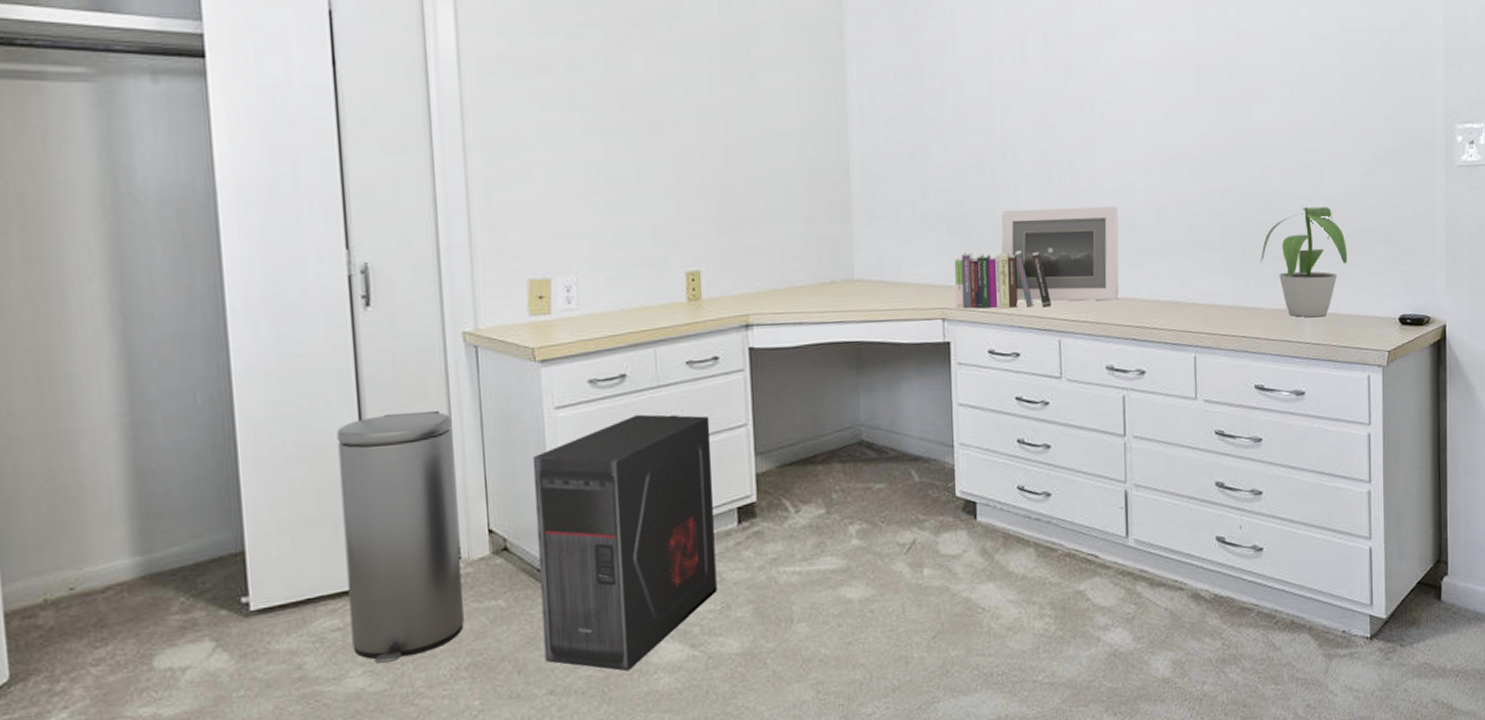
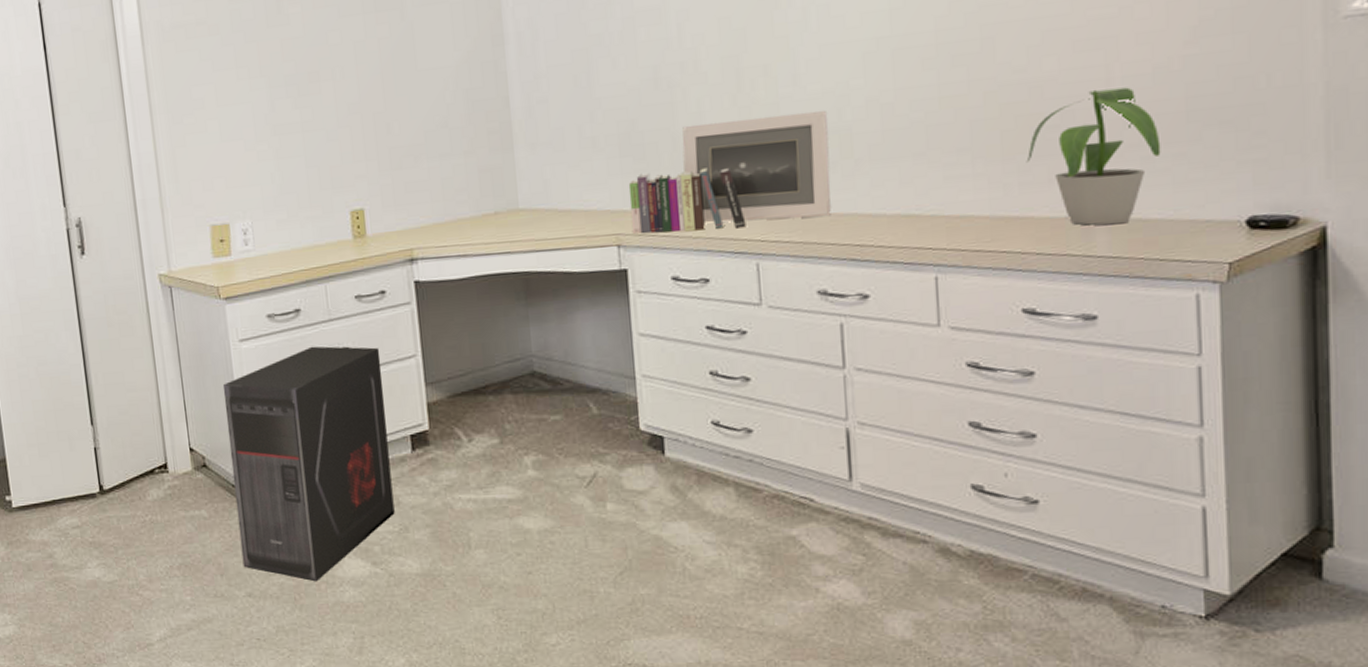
pedal bin: present [337,411,464,664] -> none [66,344,174,559]

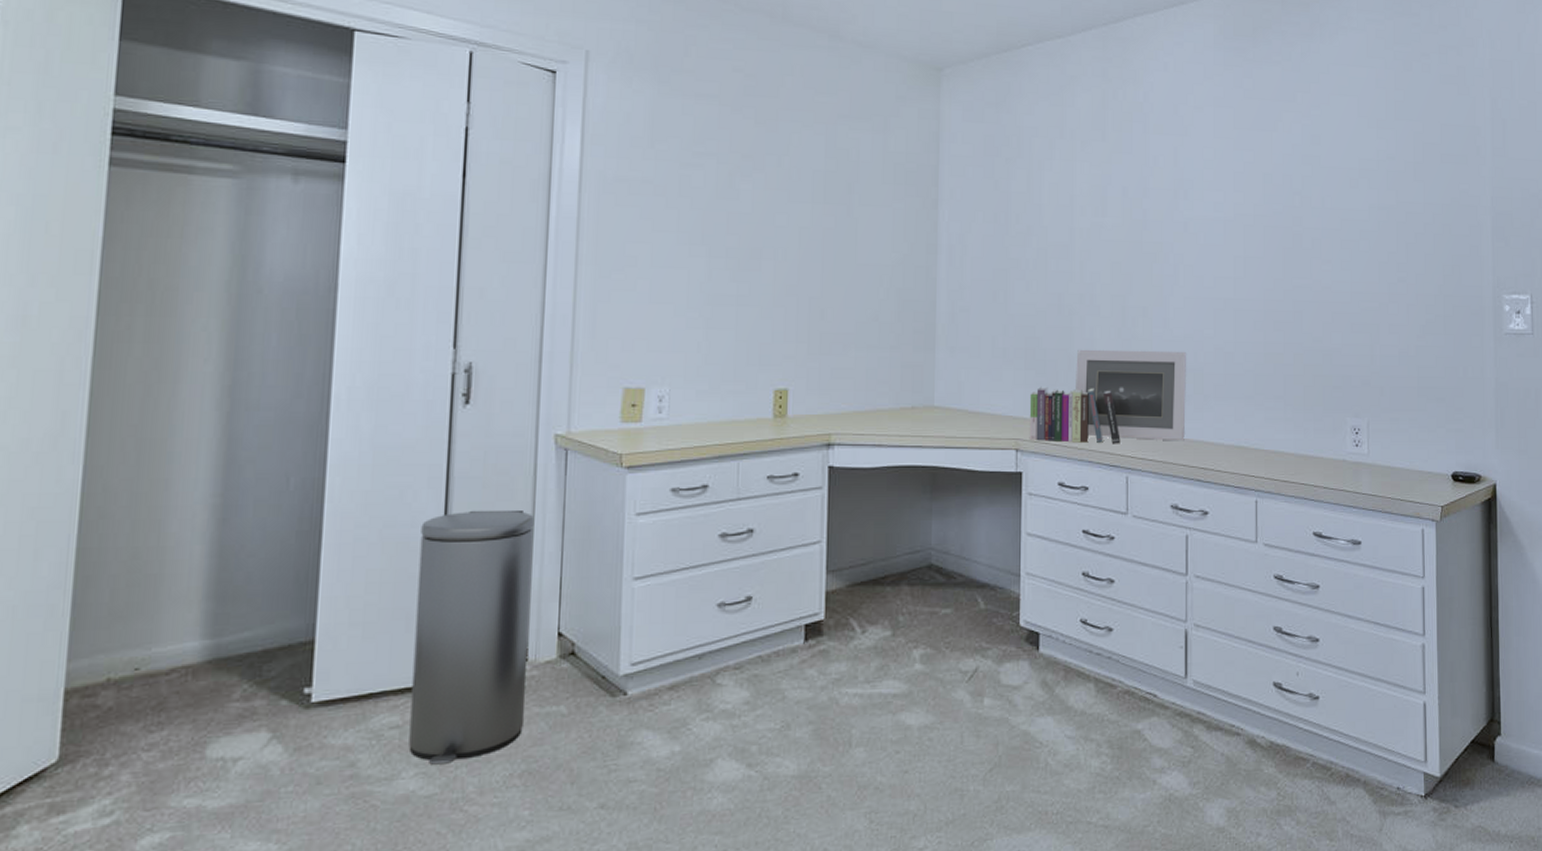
pedal bin: none [66,344,174,559] -> present [409,510,535,766]
computer tower: present [222,346,395,581] -> none [600,525,785,787]
potted plant: present [1026,87,1161,226] -> none [1319,364,1403,469]

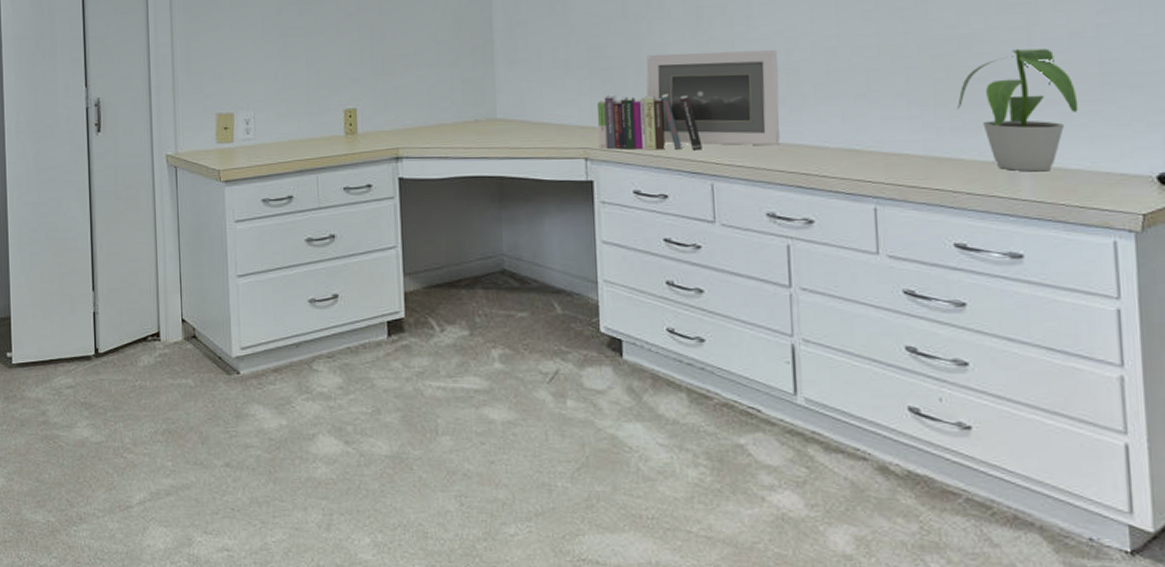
pedal bin: present [409,510,535,766] -> none [75,217,161,420]
potted plant: none [1319,364,1403,469] -> present [956,48,1079,172]

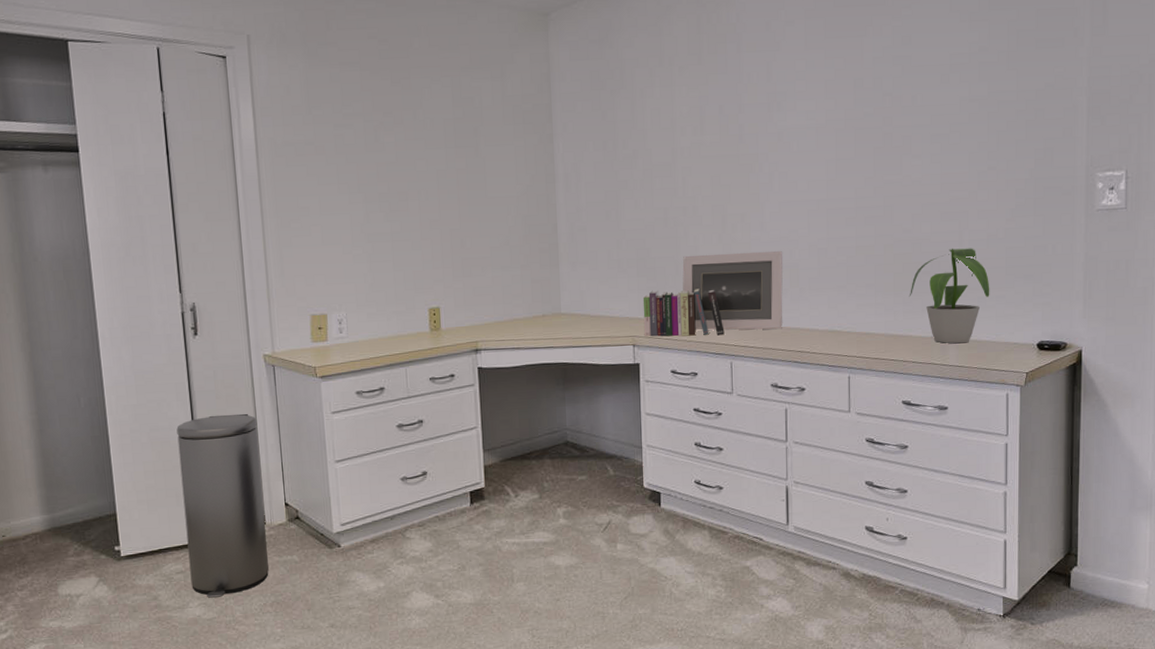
pedal bin: none [75,217,161,420] -> present [176,414,269,599]

